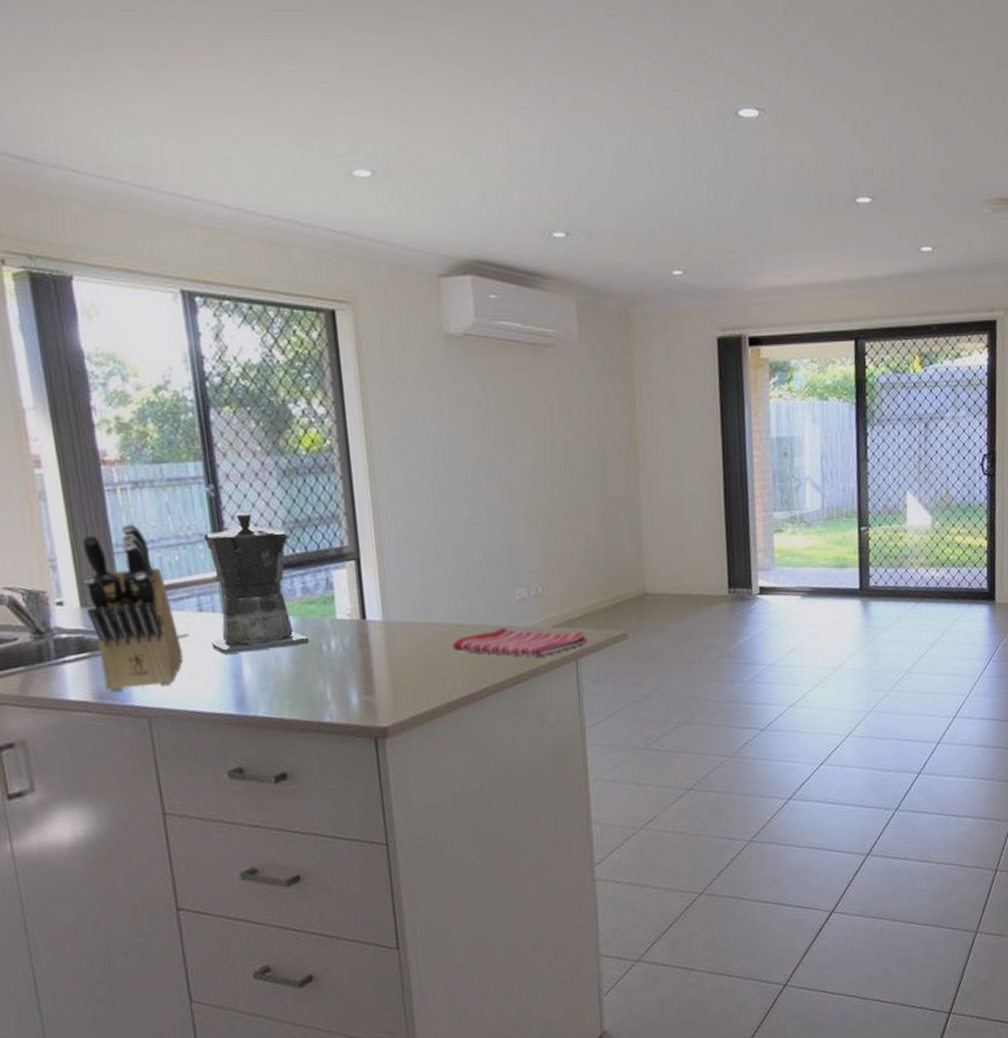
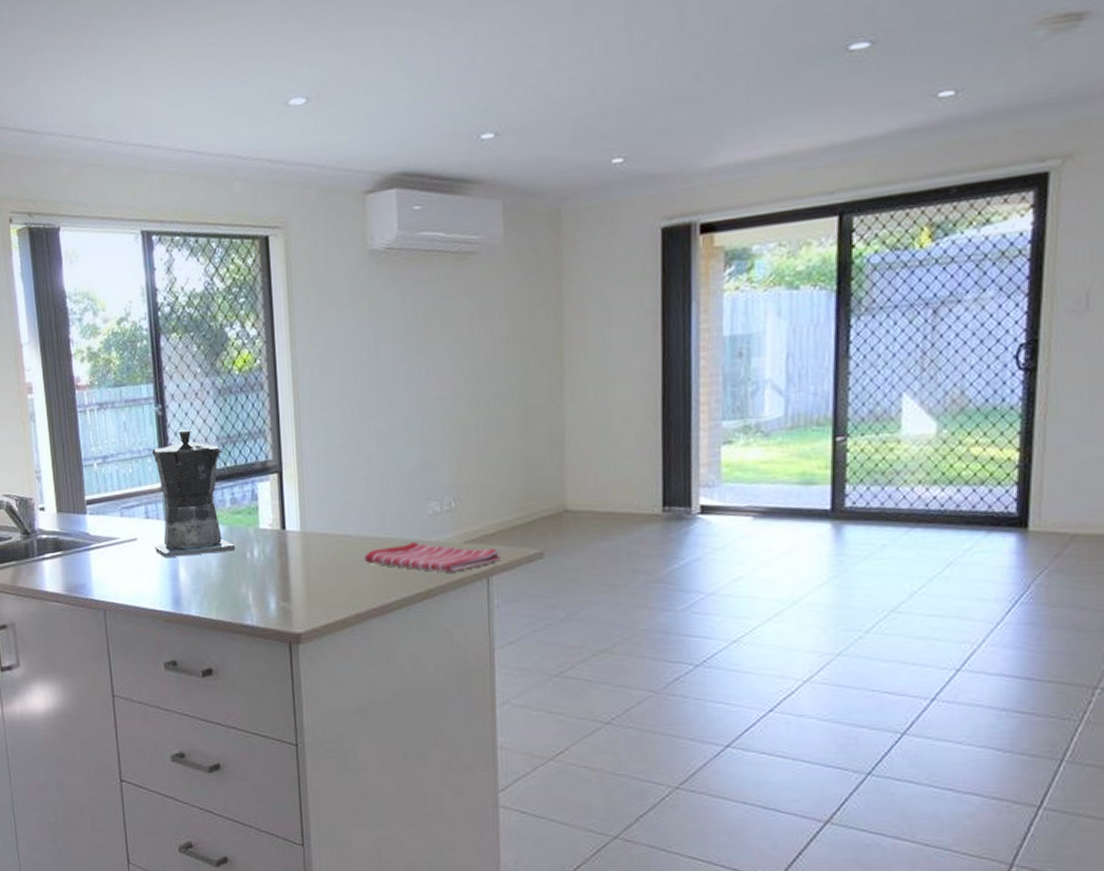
knife block: present [82,523,183,691] -> none [60,440,132,586]

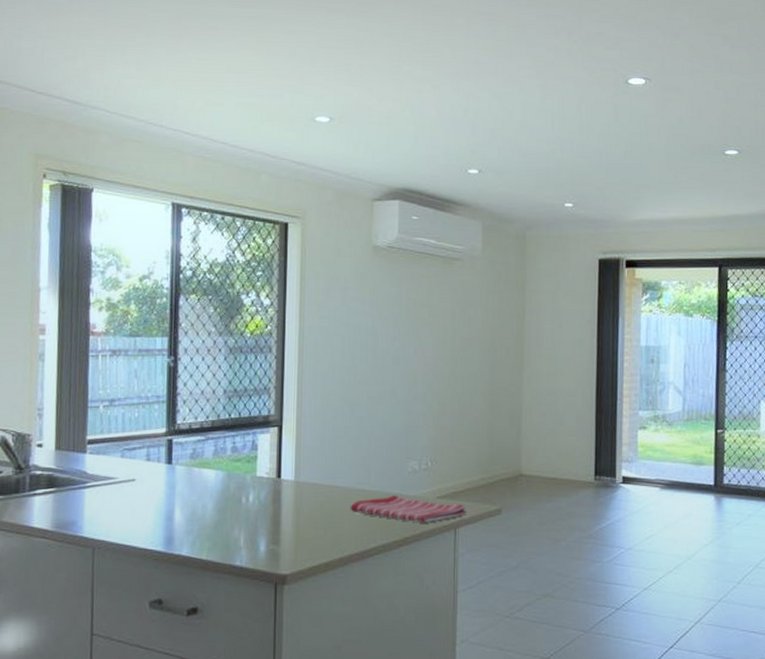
coffee maker: present [152,429,236,557] -> none [152,380,233,498]

